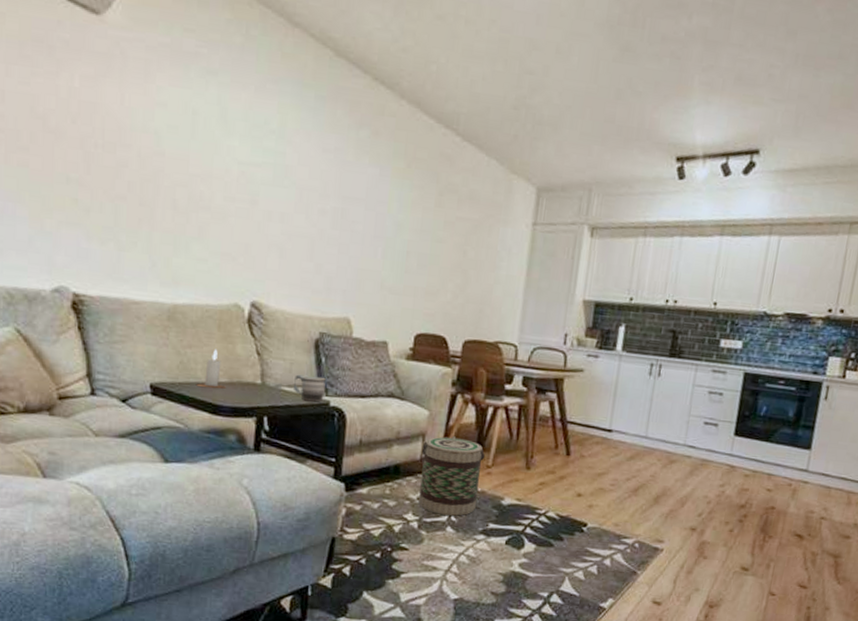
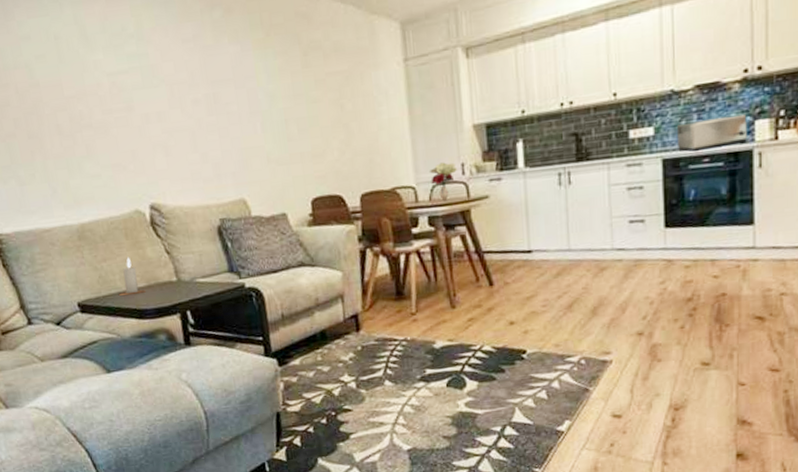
mug: present [294,374,326,403] -> none [206,261,238,289]
basket: present [419,436,486,516] -> none [343,291,409,371]
flower bouquet: none [533,328,561,365] -> present [430,162,458,201]
toaster: none [760,344,823,374] -> present [676,114,747,152]

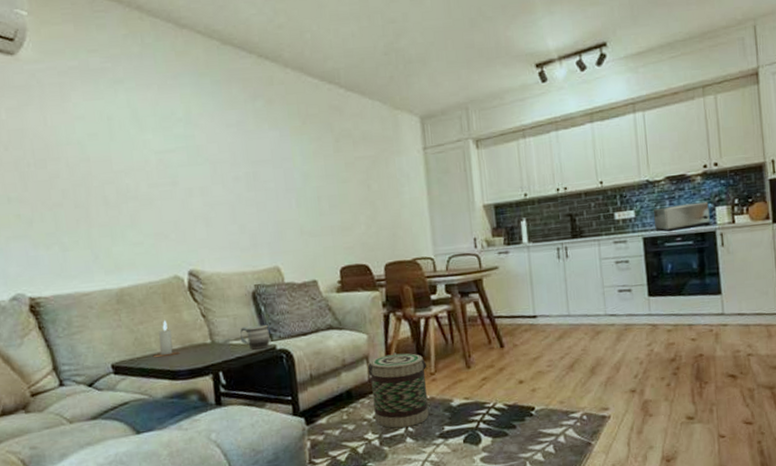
mug: none [206,261,238,289] -> present [240,324,270,351]
basket: none [343,291,409,371] -> present [368,352,429,428]
flower bouquet: present [430,162,458,201] -> none [446,237,471,271]

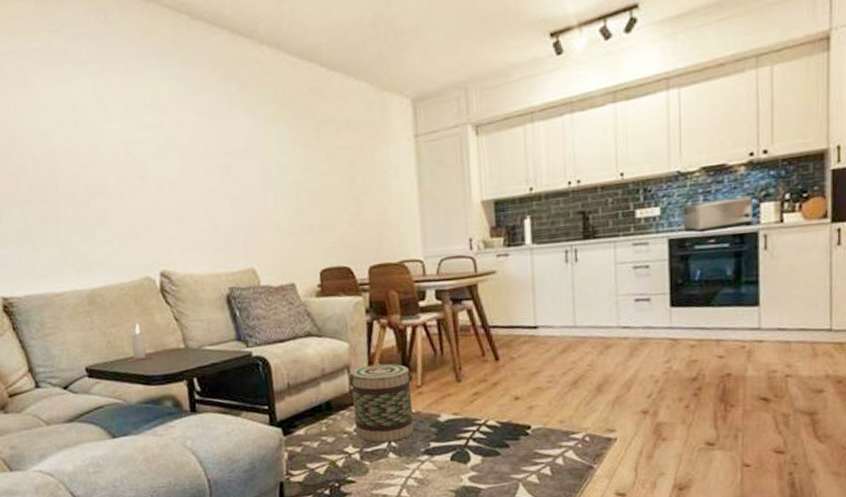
mug: present [240,324,270,351] -> none [214,330,245,357]

